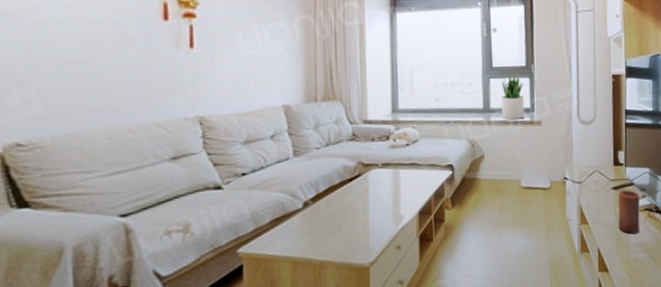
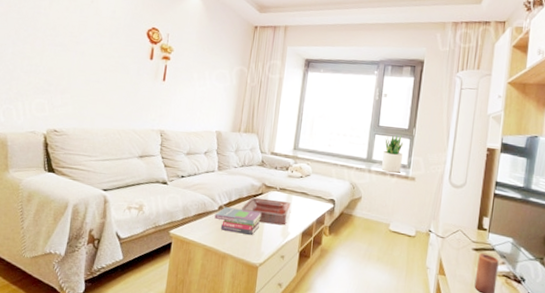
books: none [299,199,363,233] -> present [214,207,262,235]
decorative tray: none [334,178,400,212] -> present [241,197,291,225]

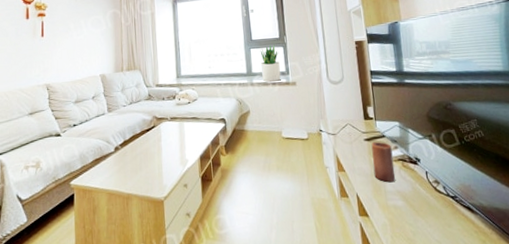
books: present [214,207,262,235] -> none [112,145,158,171]
decorative tray: present [241,197,291,225] -> none [136,129,185,156]

